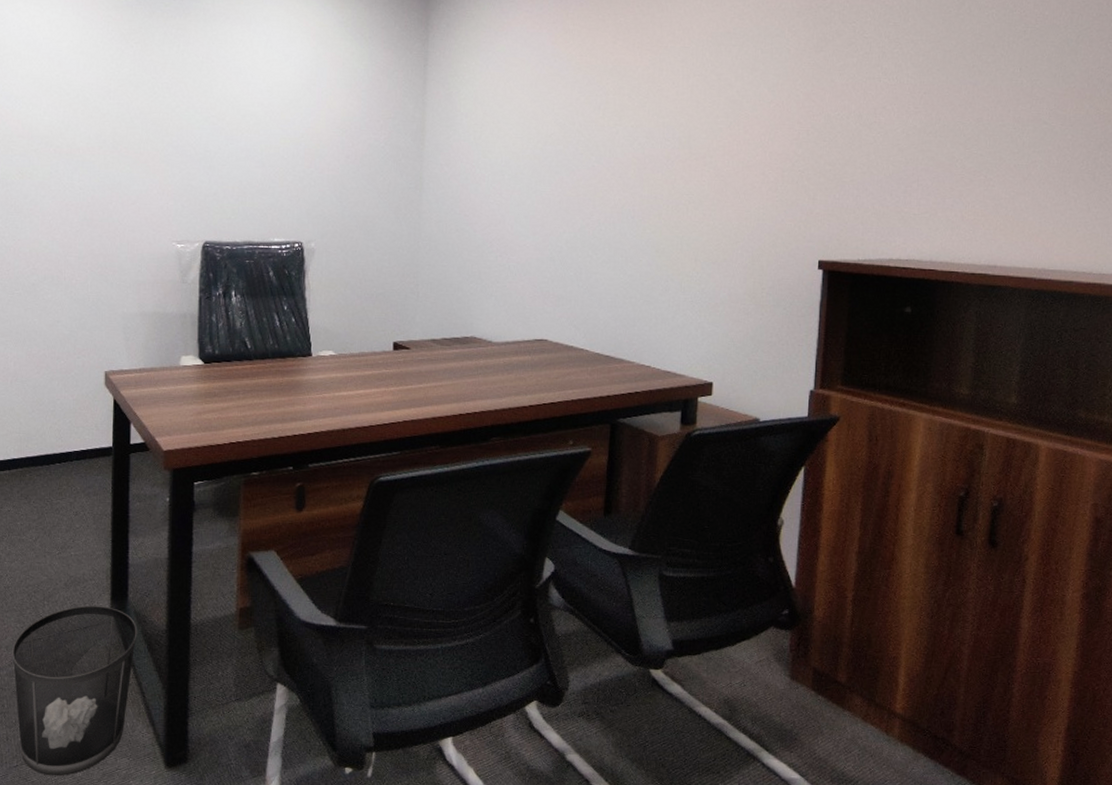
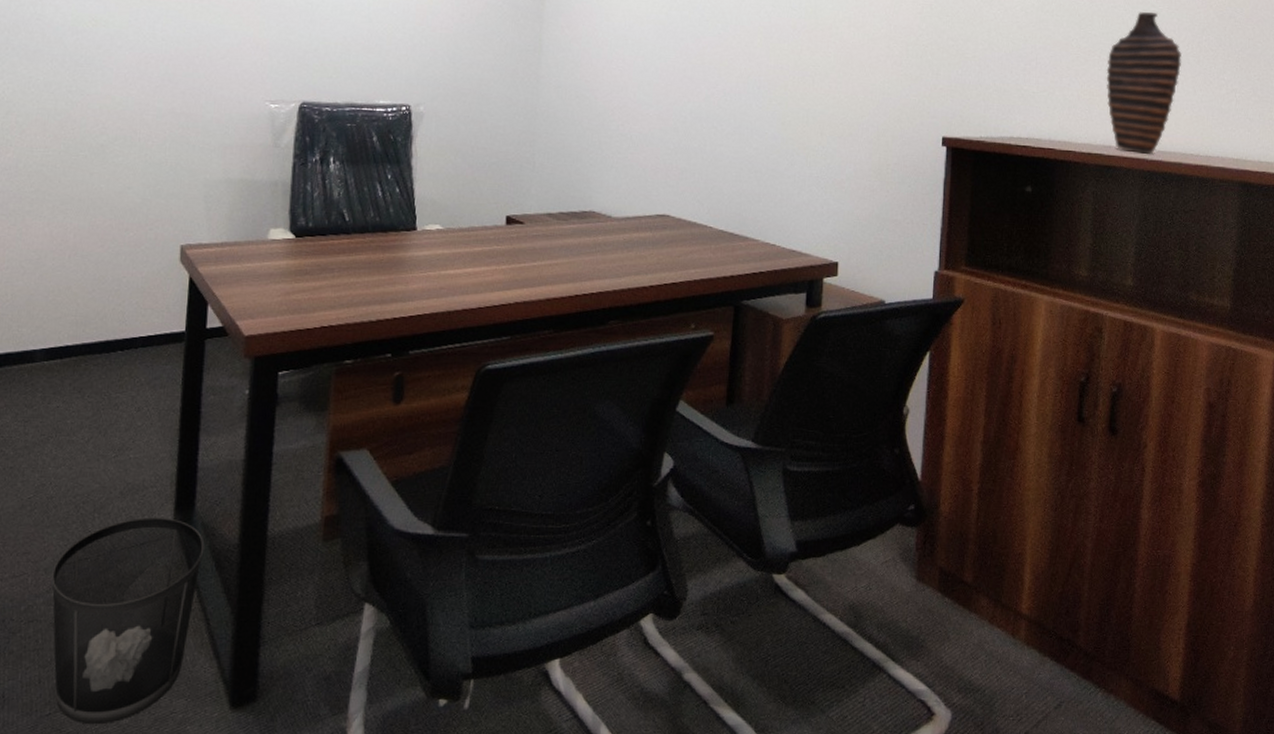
decorative vase: none [992,129,1075,274] -> present [1106,11,1181,155]

